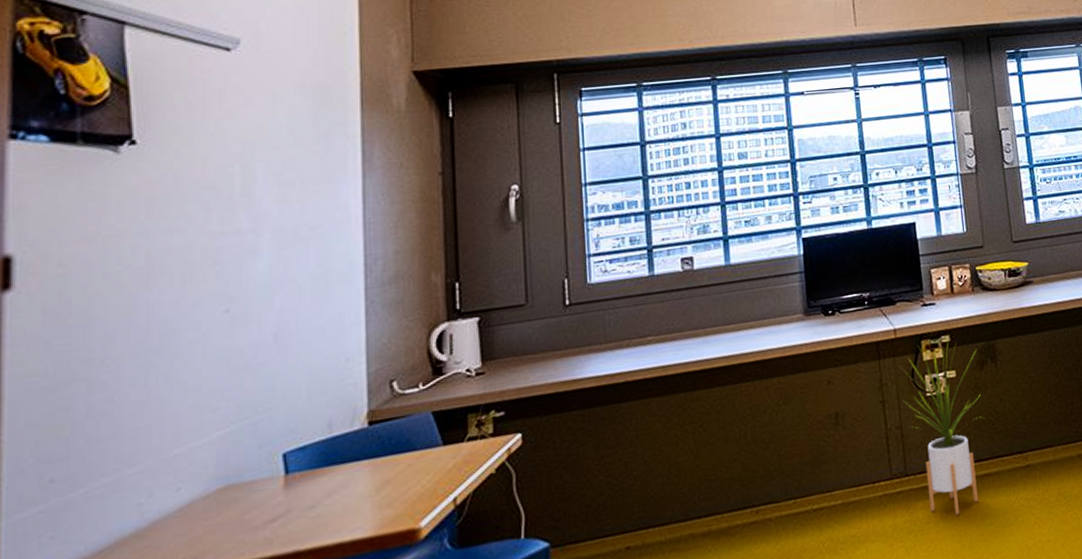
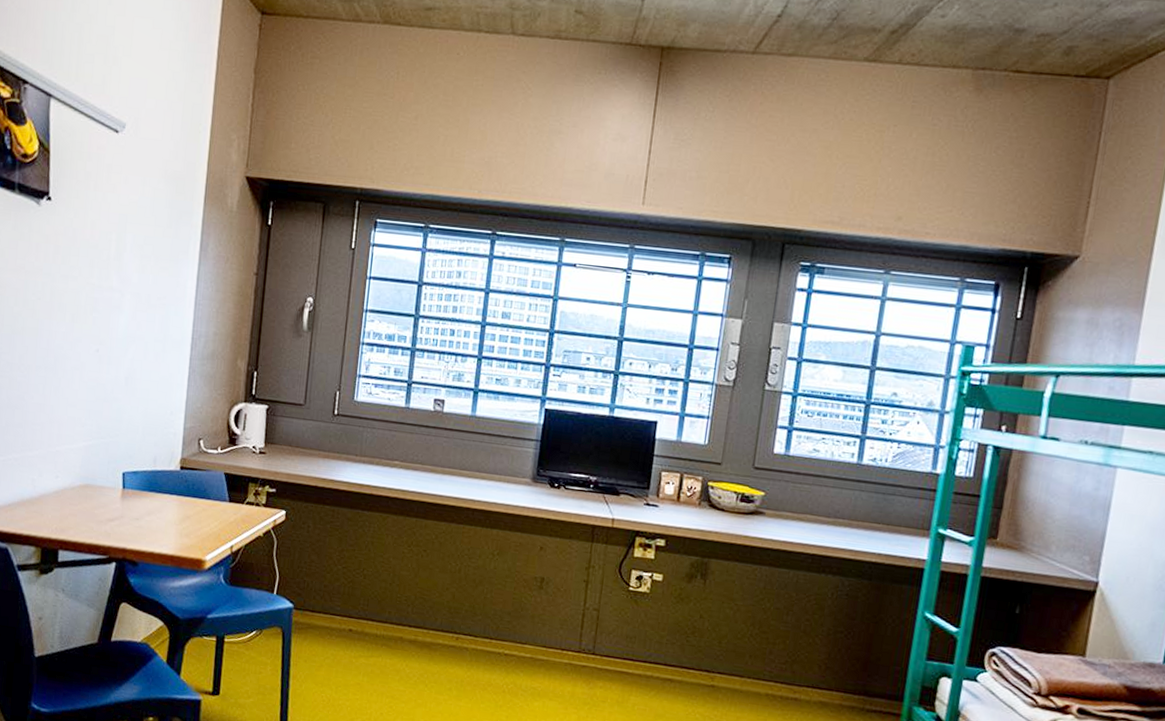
house plant: present [901,340,982,516] -> none [605,544,689,706]

